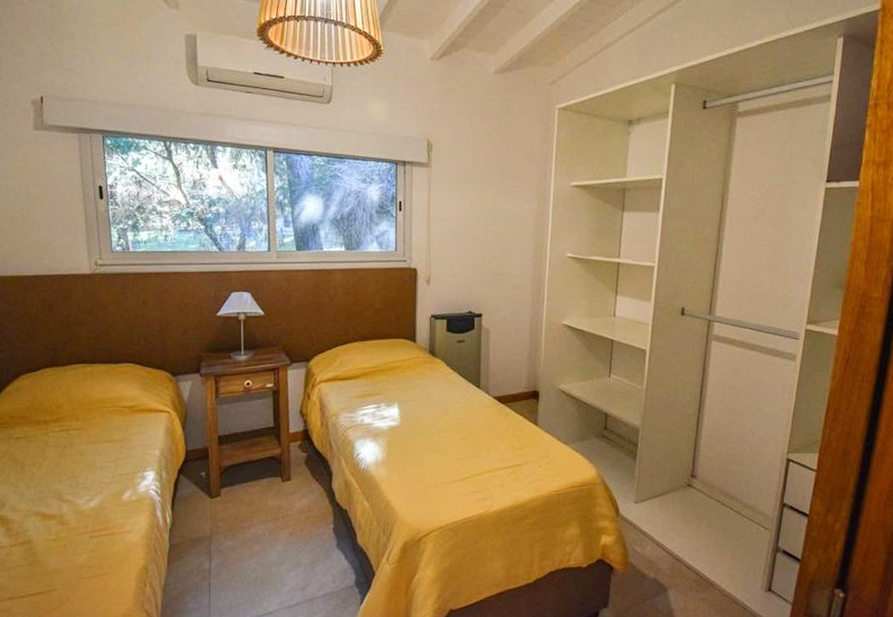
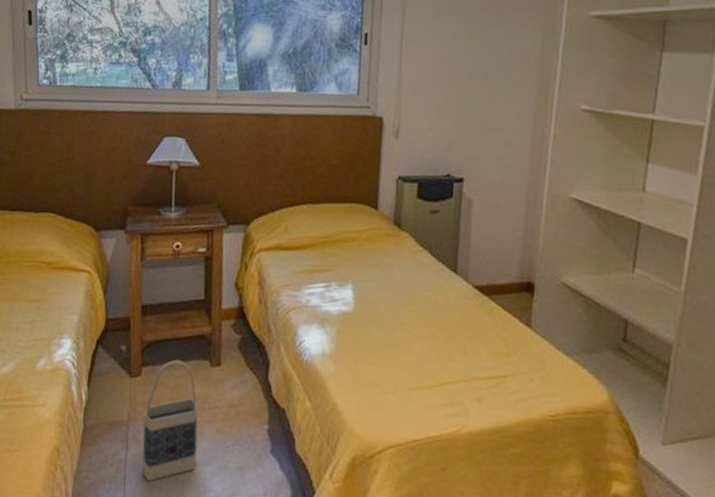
bag: none [224,479,273,585] -> present [142,360,198,482]

